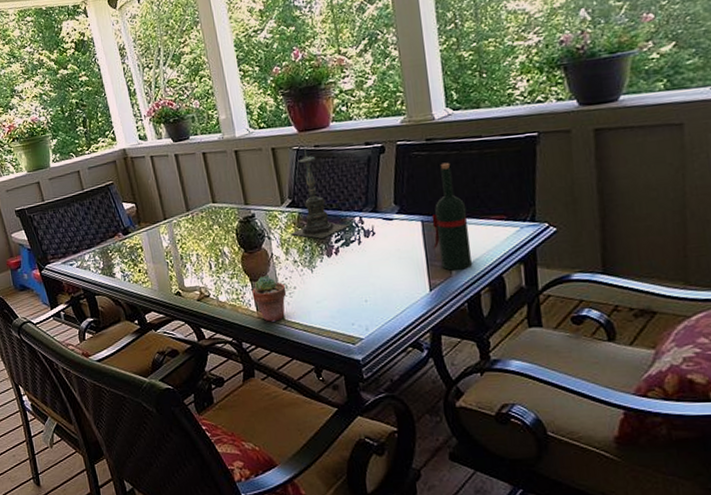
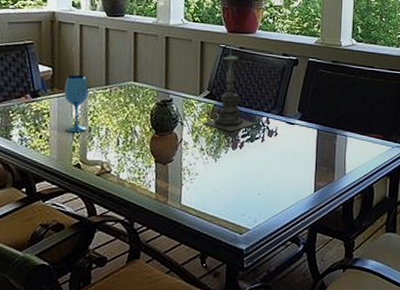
wineglass: none [149,205,179,263] -> present [64,74,89,133]
potted succulent: present [252,275,287,323] -> none [154,159,189,206]
wine bottle: present [431,162,472,271] -> none [323,83,354,176]

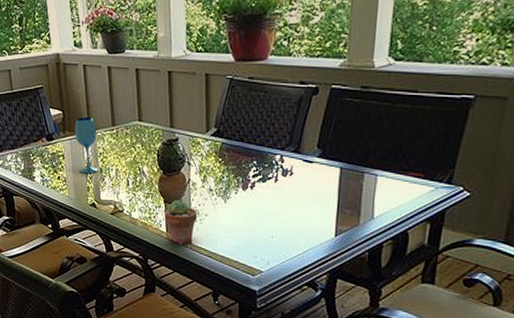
potted succulent: none [154,159,189,206] -> present [164,199,198,245]
candle holder: present [203,46,258,132] -> none [211,76,270,171]

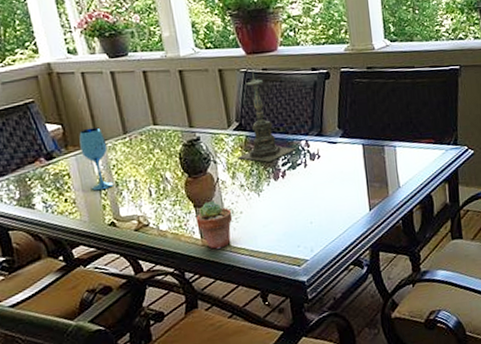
candle holder: none [211,76,270,171] -> present [237,69,297,162]

